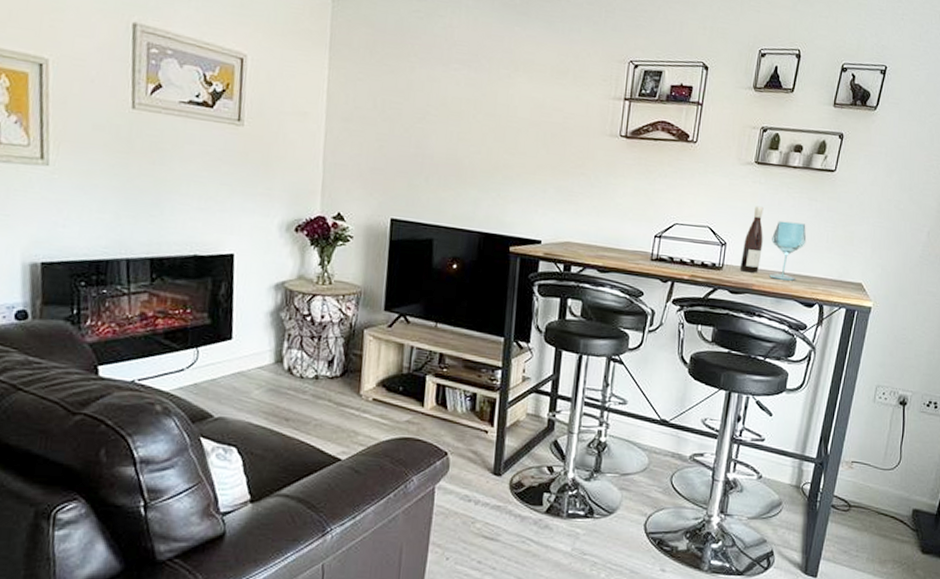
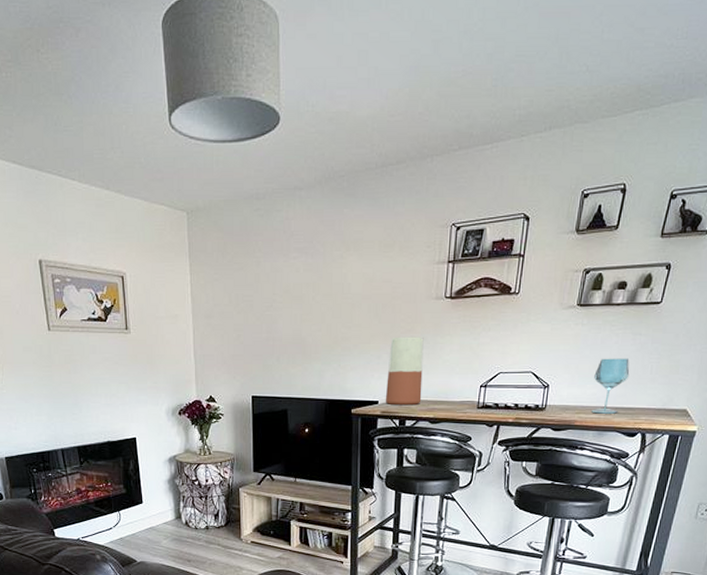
vase: none [549,171,596,250] -> present [385,337,424,406]
bottle: present [739,205,764,273] -> none [562,347,586,410]

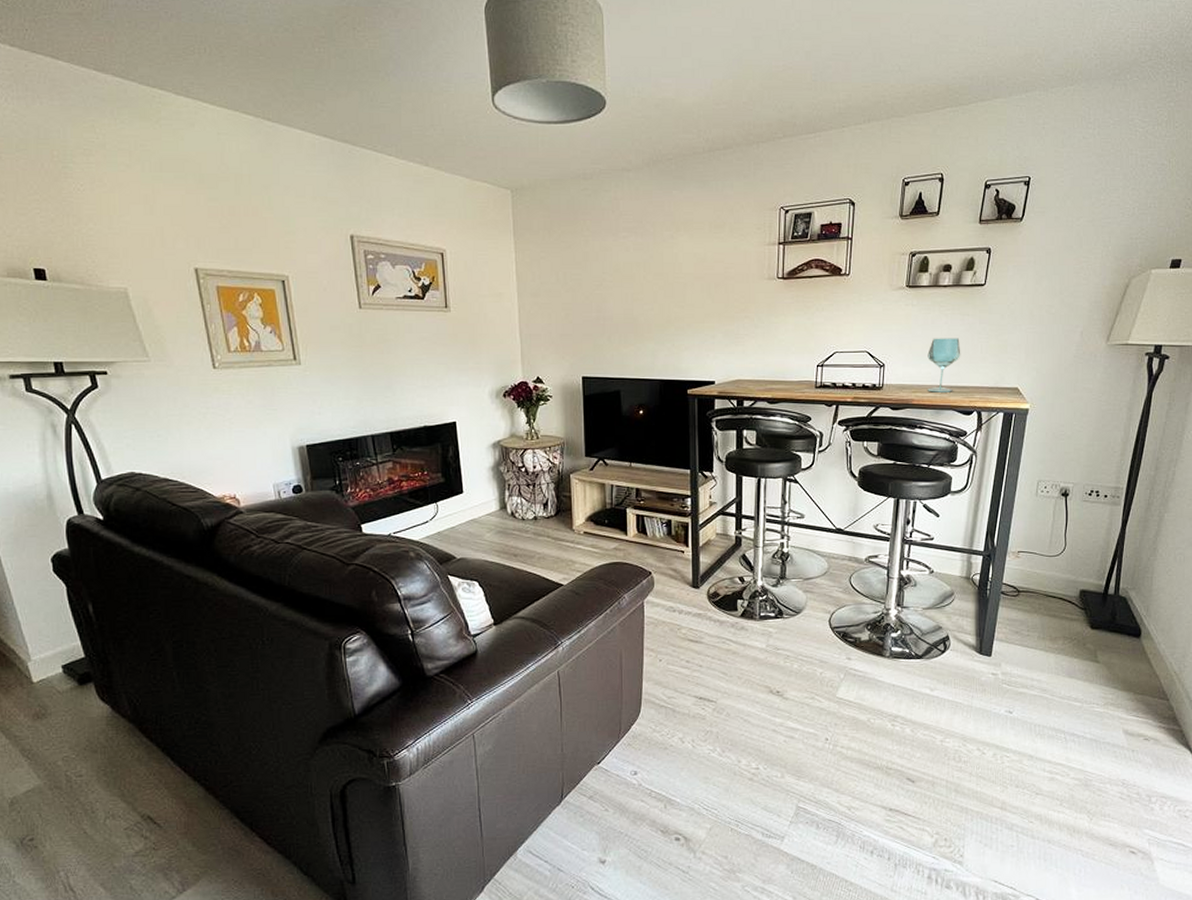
vase: present [385,337,424,406] -> none [721,316,759,386]

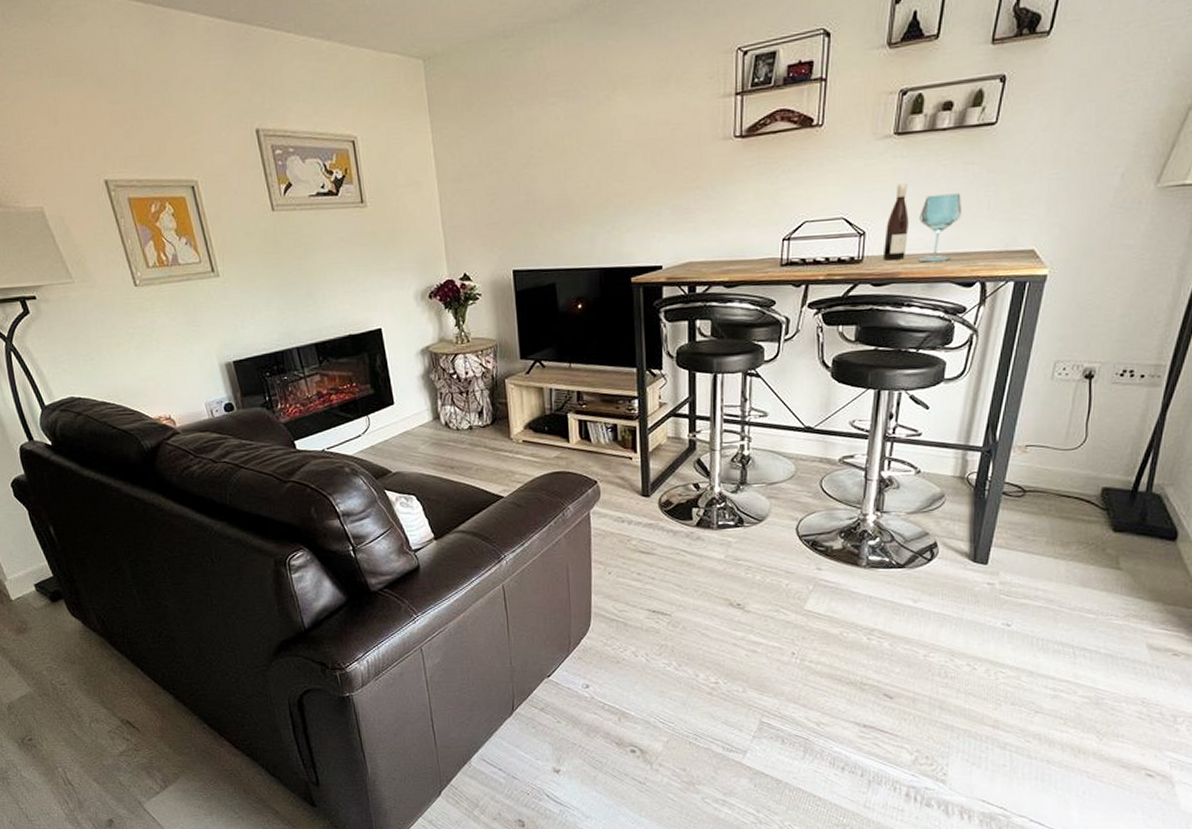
bottle: none [899,327,919,389] -> present [882,183,909,261]

